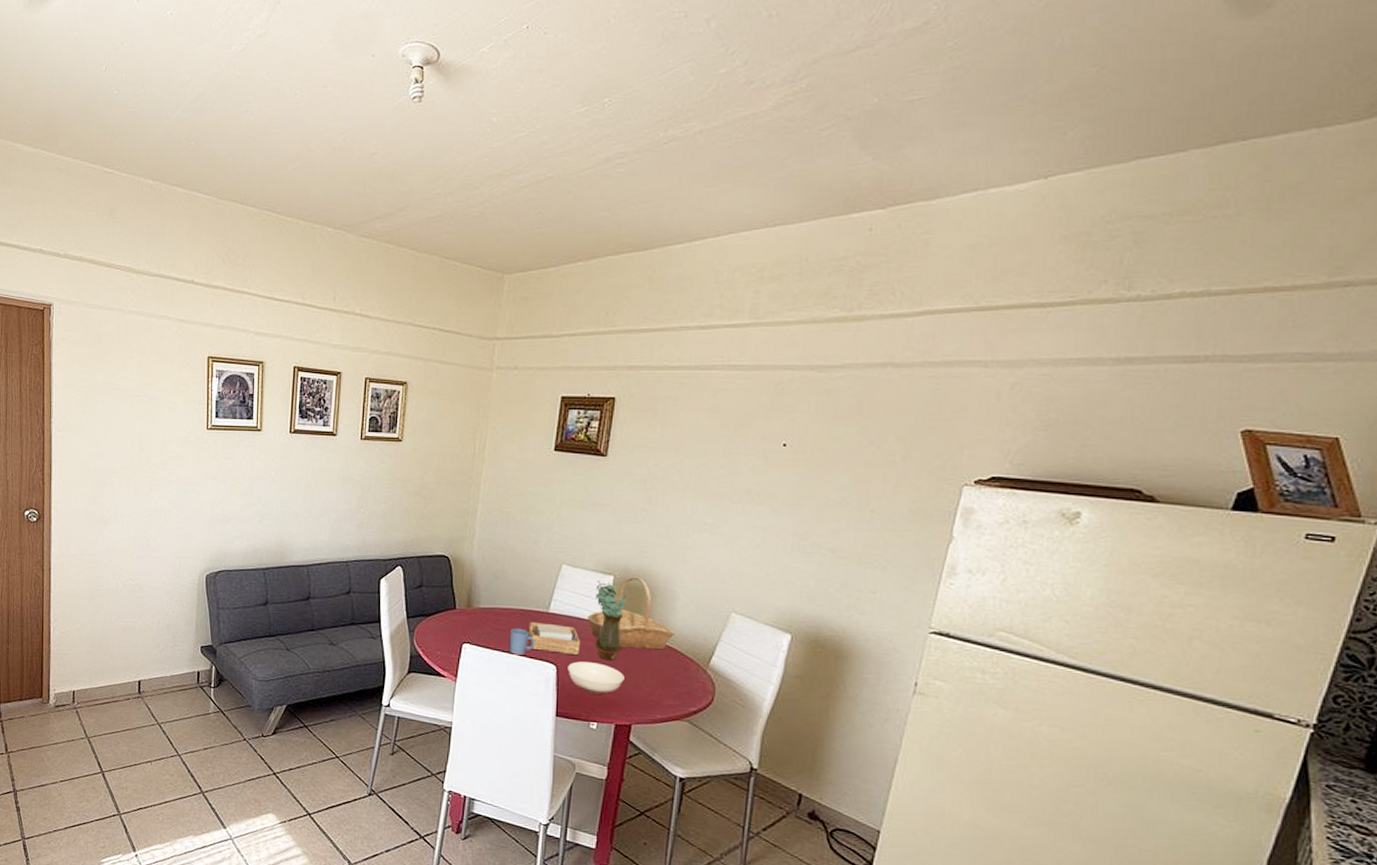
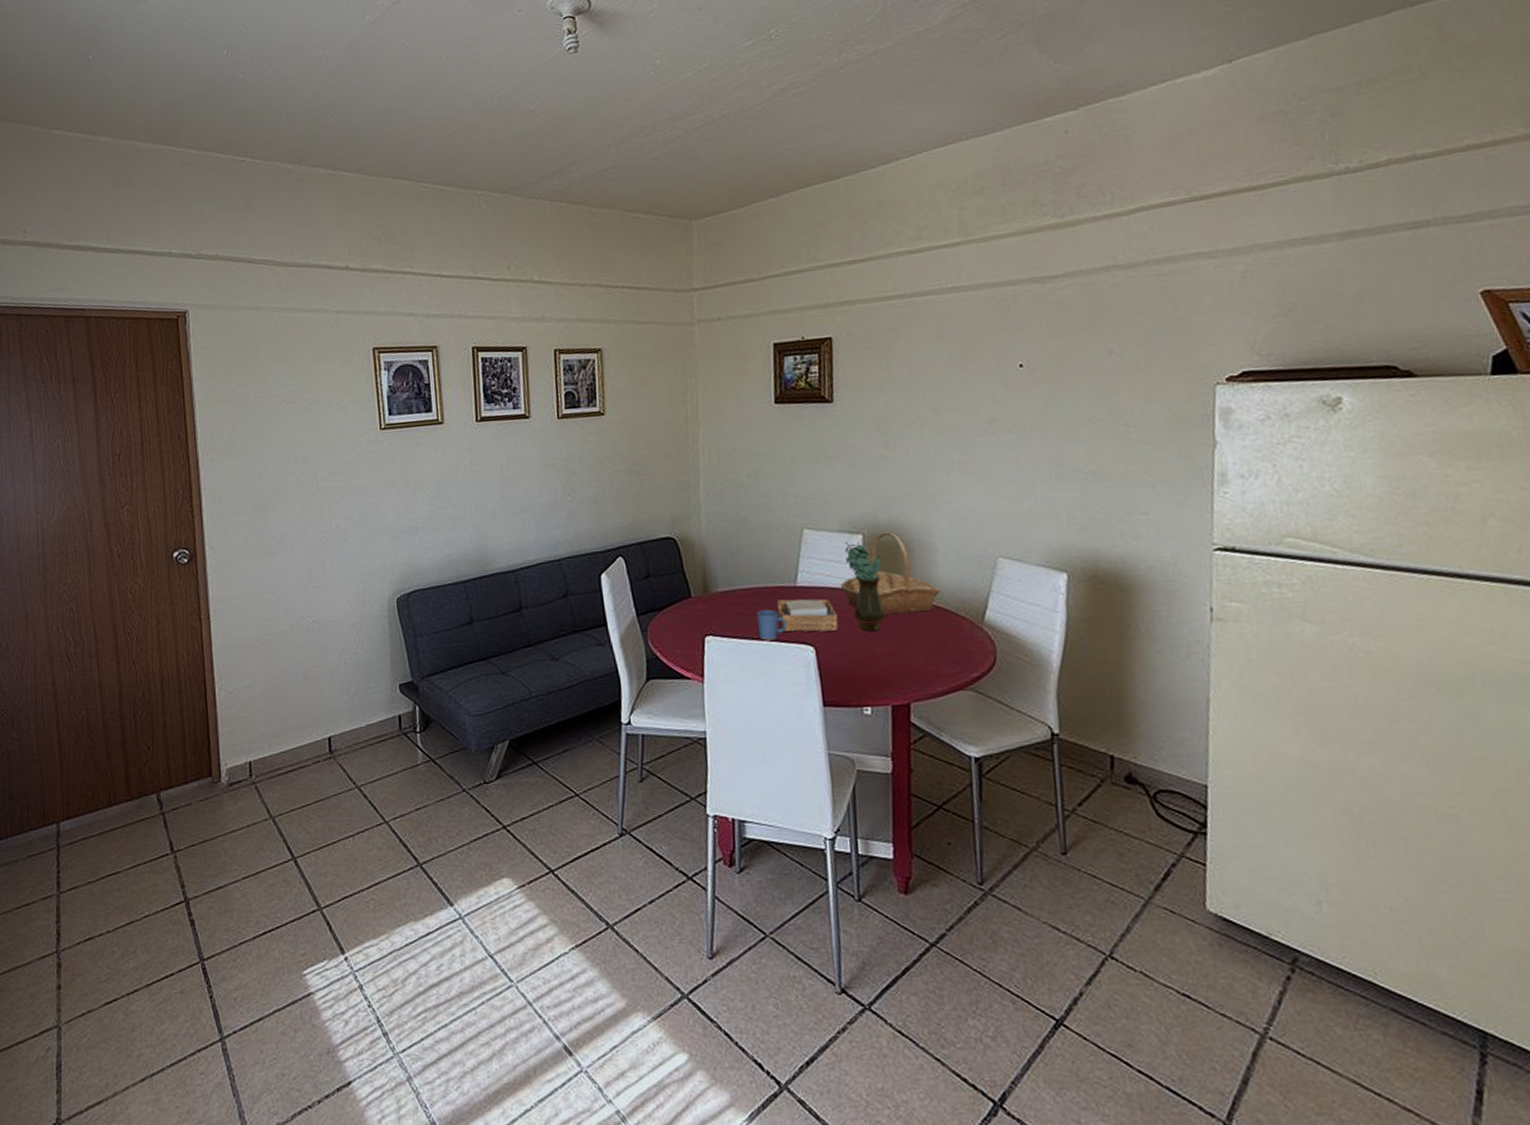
bowl: present [567,661,624,694] -> none [827,636,893,674]

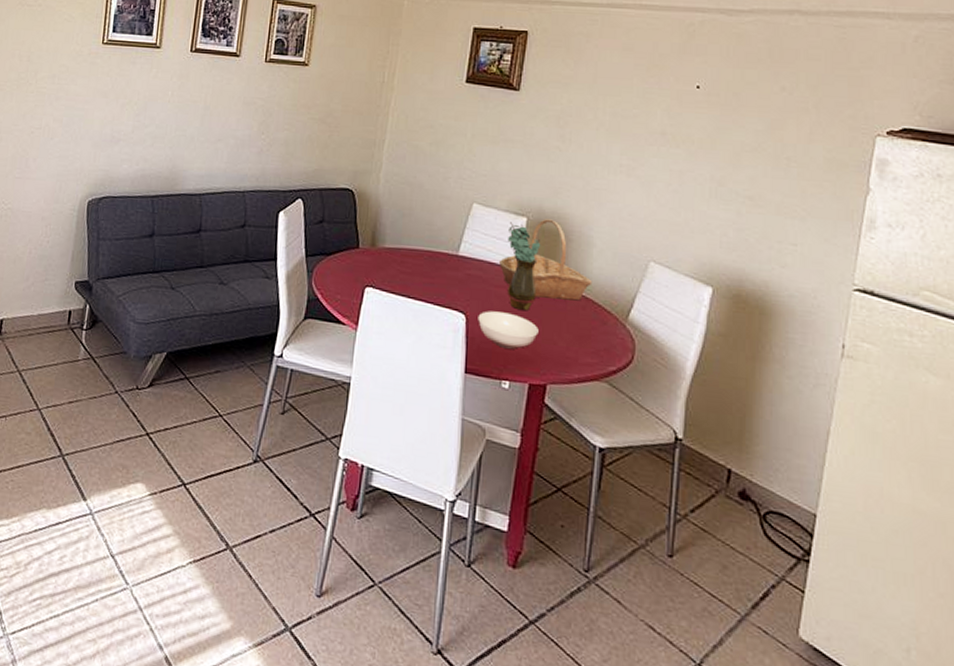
mug: present [757,609,787,641] -> none [415,271,443,302]
napkin holder: present [776,599,838,633] -> none [436,265,491,305]
bowl: none [827,636,893,674] -> present [478,311,539,349]

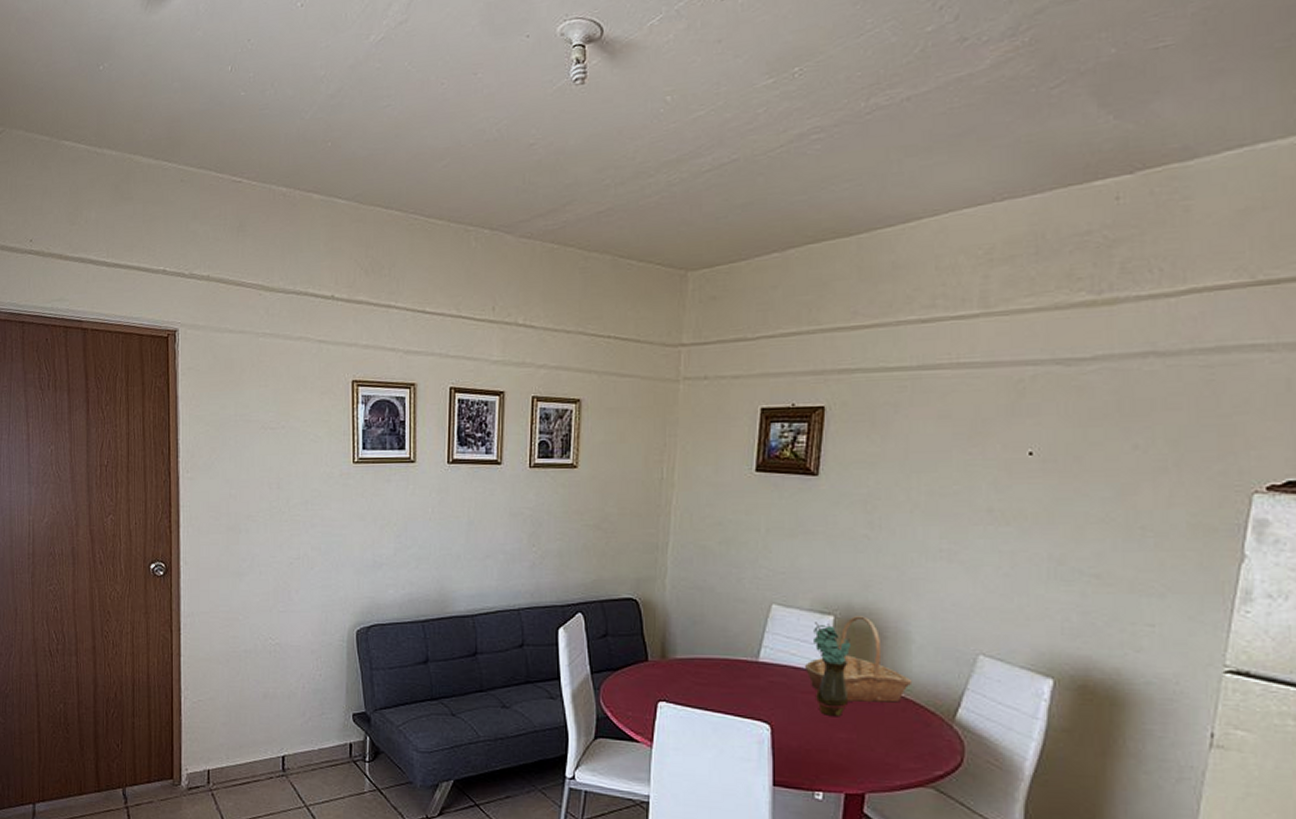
bowl: present [478,311,539,349] -> none [784,719,853,758]

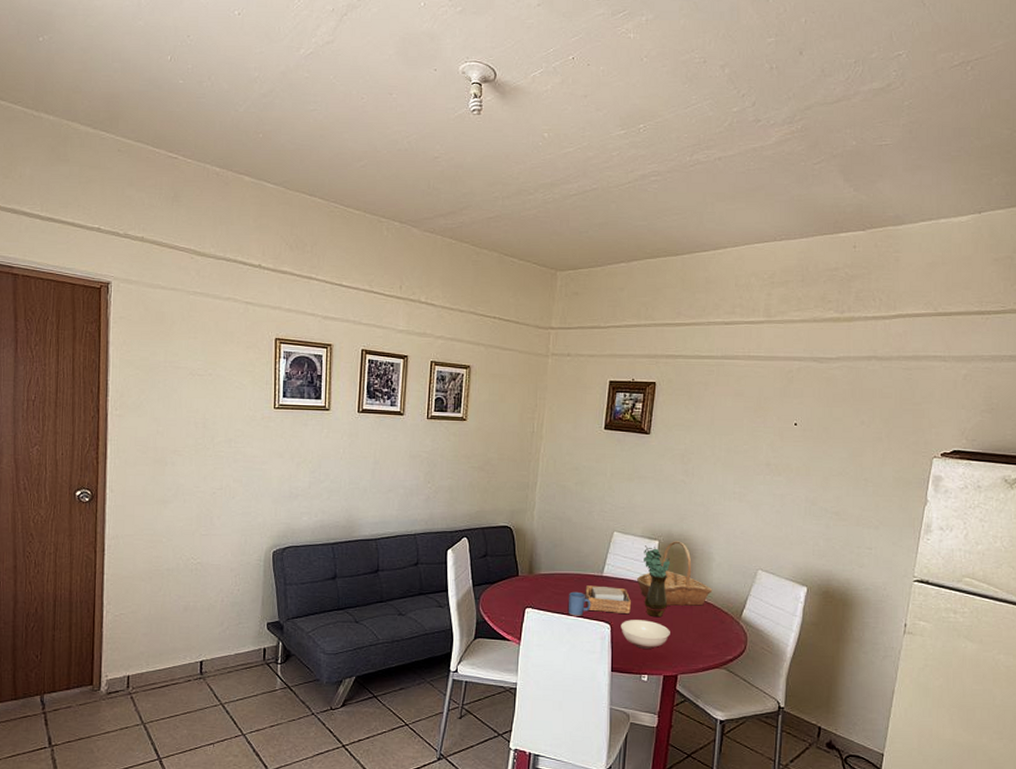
mug: none [713,681,744,713] -> present [568,591,591,616]
napkin holder: none [735,674,798,712] -> present [585,585,631,615]
bowl: none [784,719,853,758] -> present [621,620,670,649]

